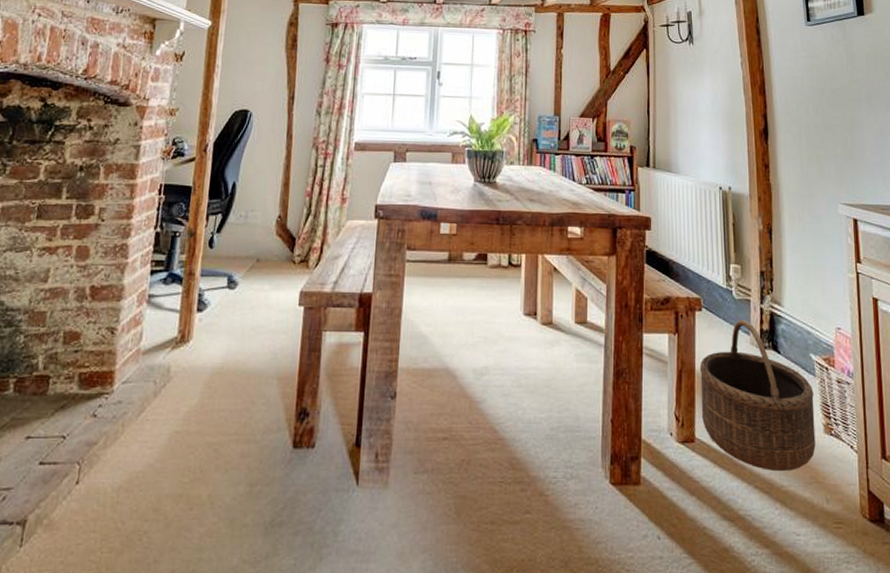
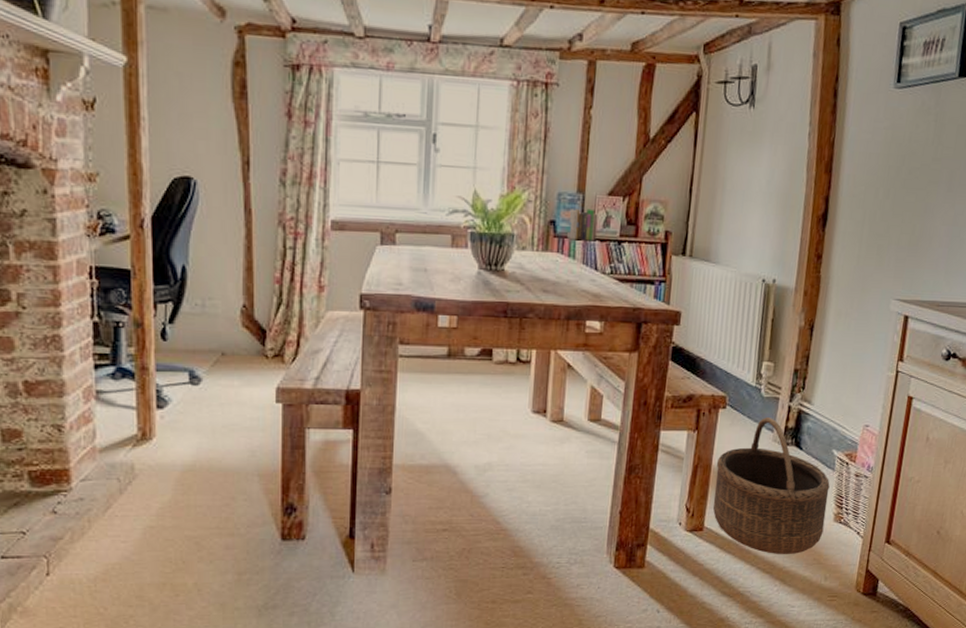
books: none [547,128,573,156] -> present [567,207,598,242]

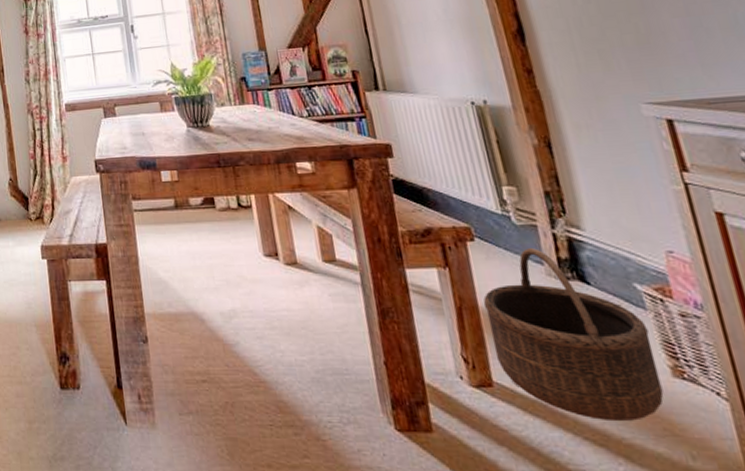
books: present [567,207,598,242] -> none [254,62,287,92]

